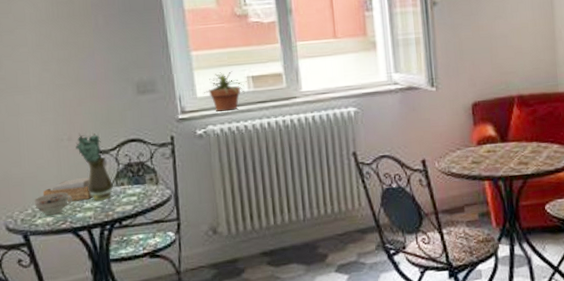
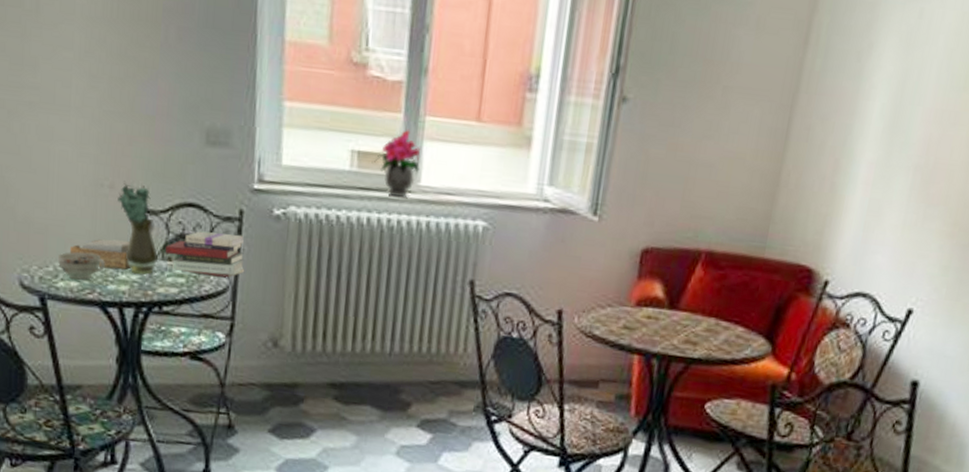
books: none [118,154,182,192] -> present [166,231,245,278]
potted plant: present [204,71,247,112] -> none [292,137,350,193]
potted flower: none [263,54,299,103] -> present [371,130,420,197]

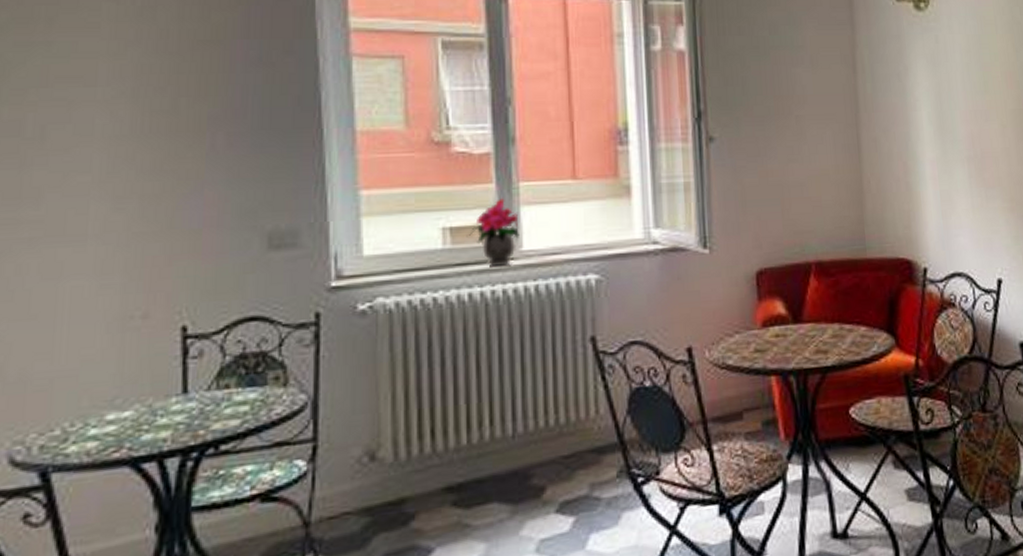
teacup: present [57,252,105,280] -> none [67,400,137,439]
napkin holder: present [69,239,131,271] -> none [85,376,174,416]
vase: present [117,181,159,275] -> none [154,306,212,415]
books: present [166,231,245,278] -> none [221,340,327,399]

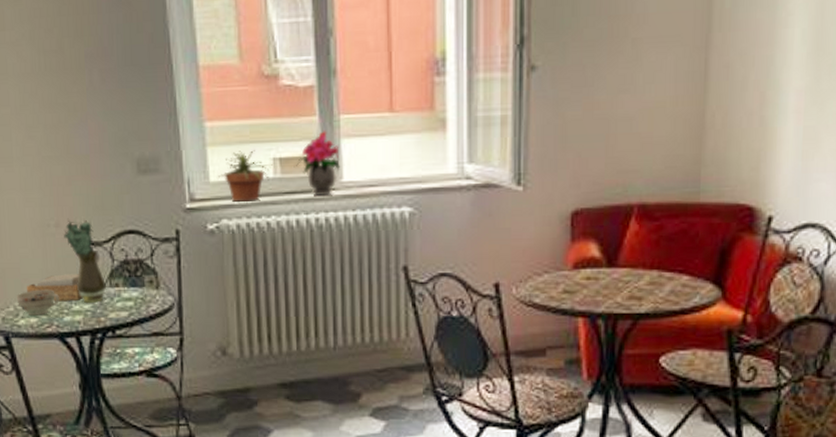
teacup: none [67,400,137,439] -> present [16,289,59,316]
napkin holder: none [85,376,174,416] -> present [26,274,83,302]
vase: none [154,306,212,415] -> present [63,218,107,304]
potted plant: none [375,220,441,278] -> present [219,150,272,203]

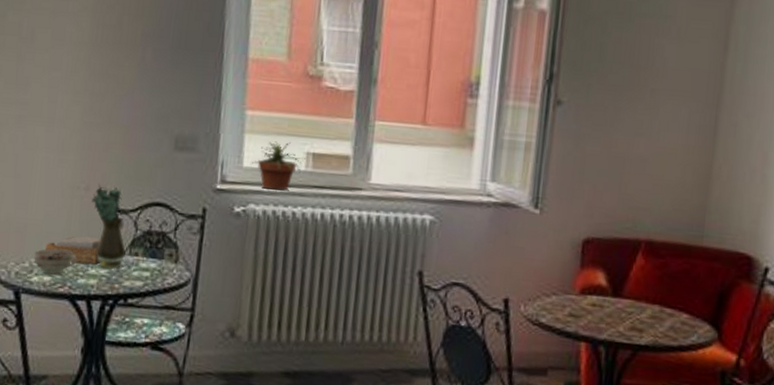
potted flower: present [293,131,340,195] -> none [325,133,370,194]

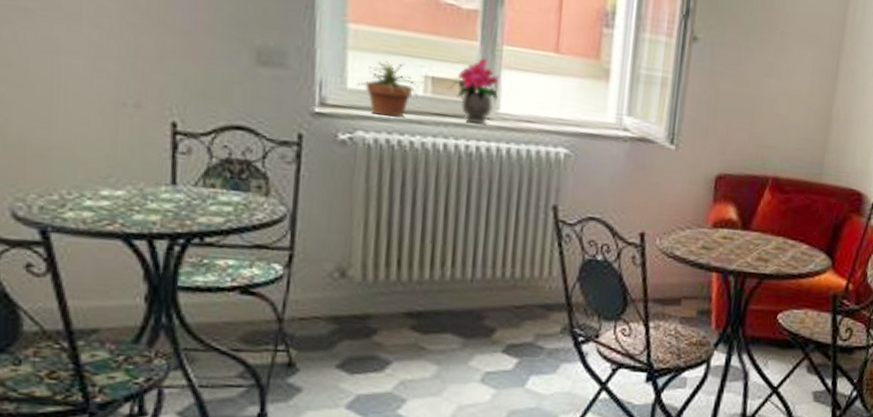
teacup: present [33,248,77,275] -> none [64,178,129,210]
napkin holder: present [45,237,101,266] -> none [81,164,163,199]
vase: present [92,183,126,270] -> none [145,100,199,204]
potted flower: none [325,133,370,194] -> present [447,58,498,124]

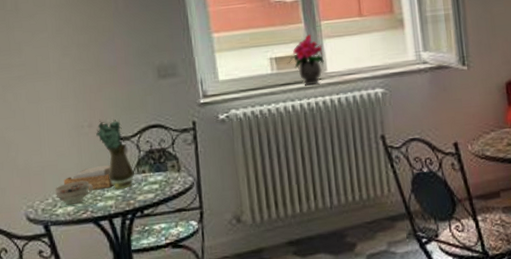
teacup: none [64,178,129,210] -> present [54,180,93,205]
napkin holder: none [81,164,163,199] -> present [63,165,114,191]
vase: none [145,100,199,204] -> present [96,119,135,190]
potted plant: present [358,61,423,118] -> none [226,53,270,95]

